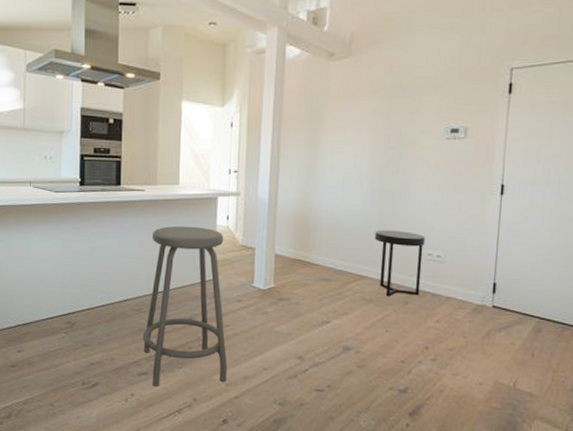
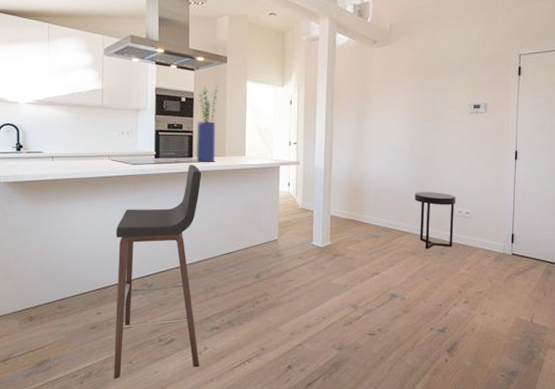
bar stool: none [34,193,131,422] -> present [113,164,202,380]
vase: none [125,105,149,192] -> present [197,85,218,163]
bar stool: present [142,226,227,386] -> none [214,192,291,339]

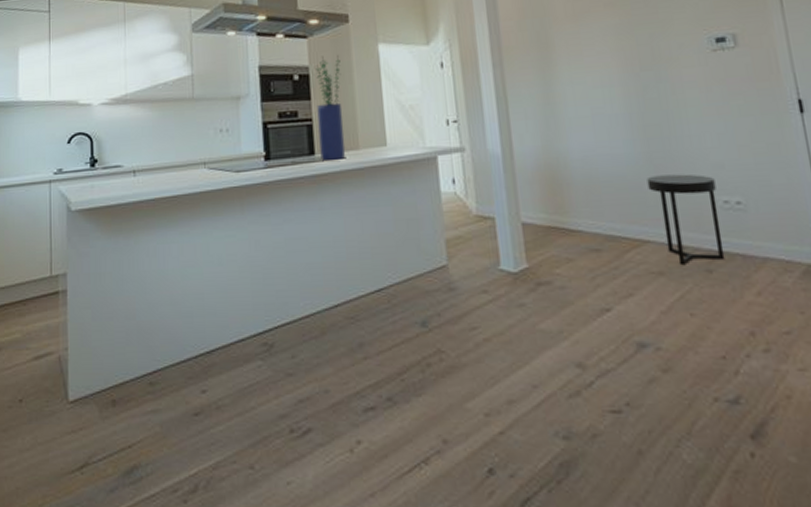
bar stool: present [113,164,202,380] -> none [220,164,353,496]

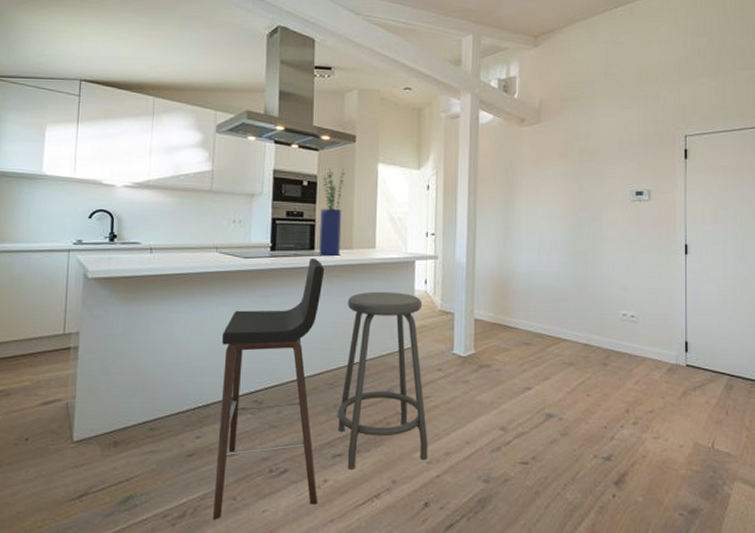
bar stool: none [220,164,353,496] -> present [212,258,325,521]
bar stool: none [360,197,485,426] -> present [337,291,428,469]
side table: present [646,174,725,266] -> none [571,291,619,359]

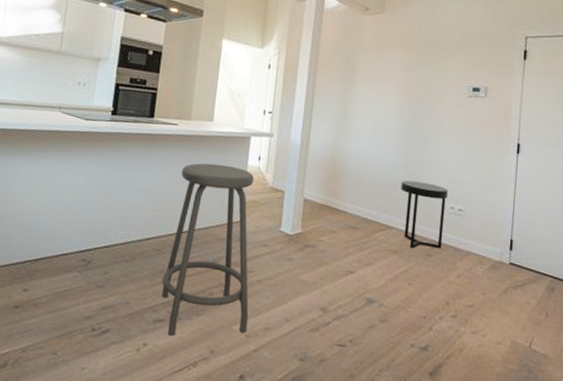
bar stool: present [212,258,325,521] -> none [32,125,163,373]
vase: present [319,168,345,257] -> none [158,39,190,126]
side table: none [571,291,619,359] -> present [400,180,448,249]

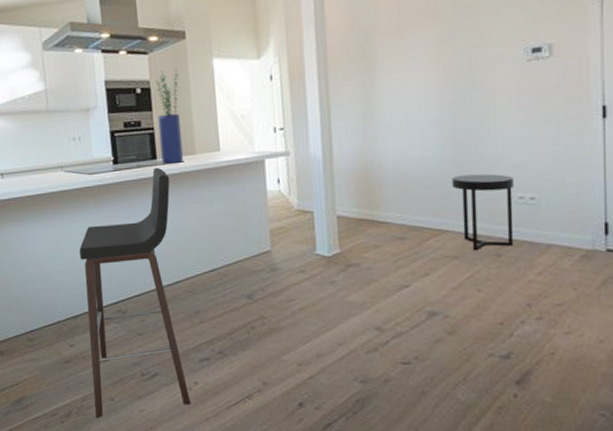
bar stool: none [32,125,163,373] -> present [79,167,191,419]
vase: none [158,39,190,126] -> present [156,70,184,165]
bar stool: present [161,163,255,336] -> none [196,194,298,372]

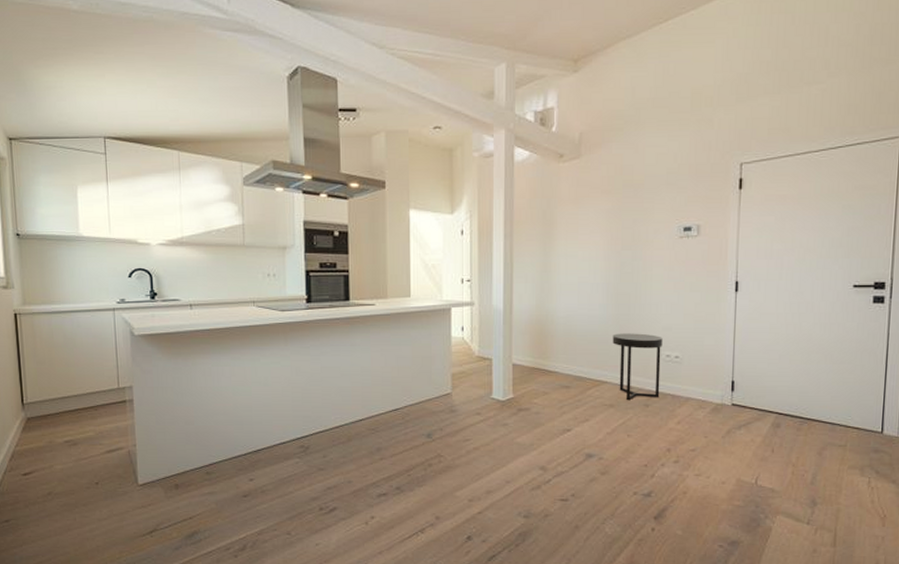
bar stool: present [79,167,191,419] -> none [266,308,367,553]
vase: present [156,70,184,165] -> none [353,216,376,307]

